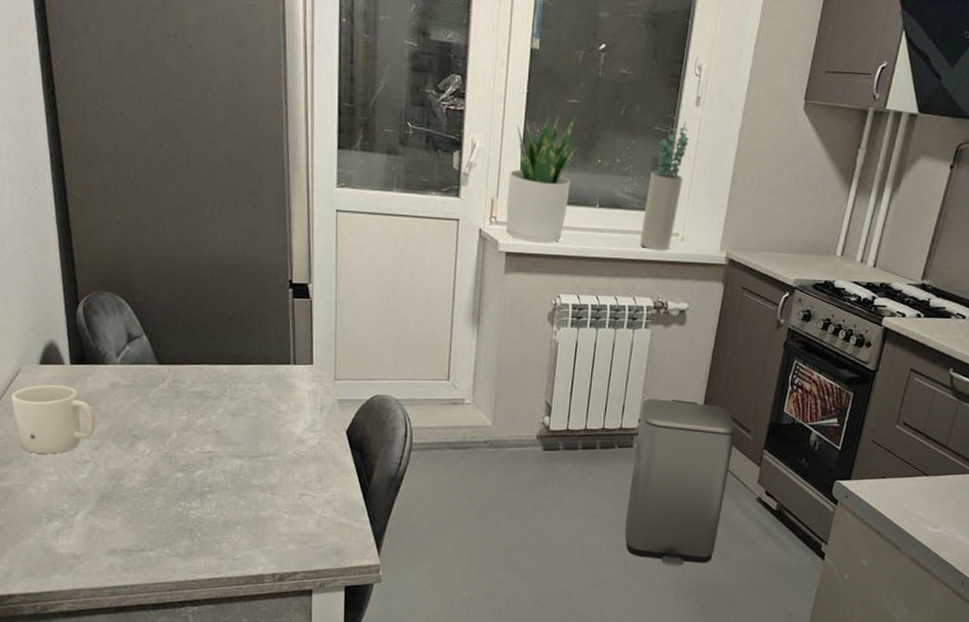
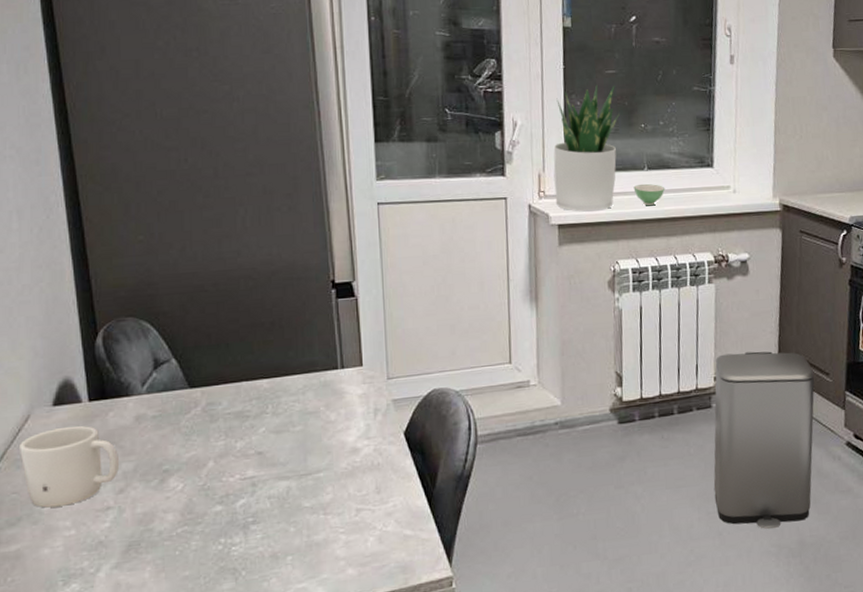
bowl: none [583,221,614,244] -> present [633,183,666,206]
vase: present [639,120,689,252] -> none [692,78,728,206]

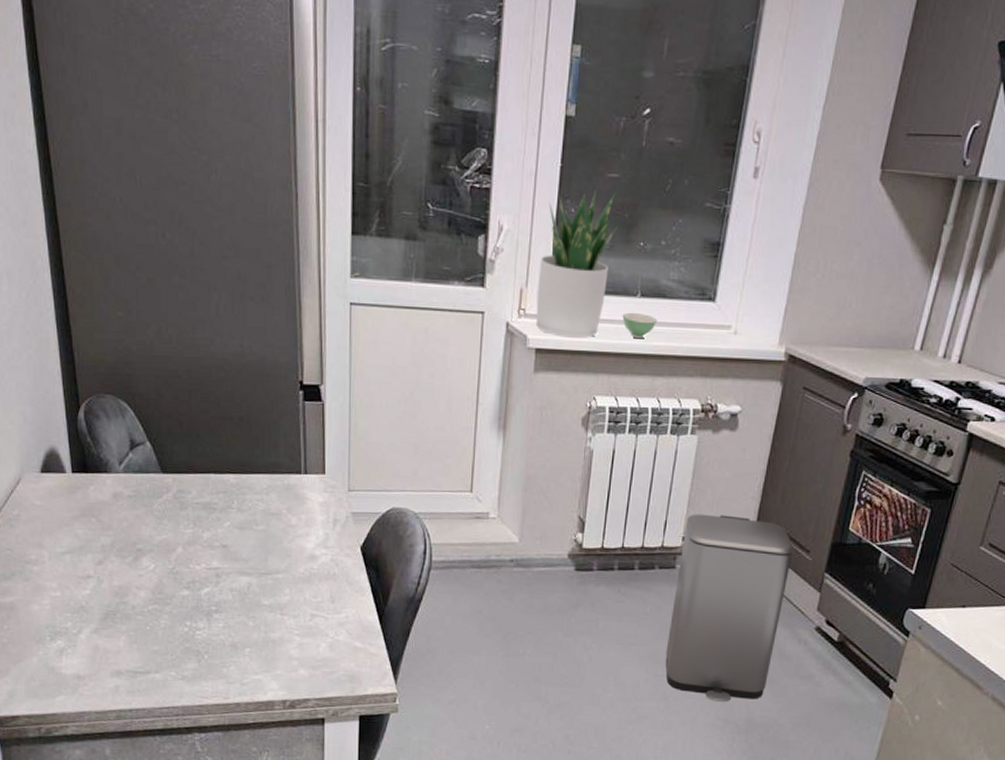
mug: present [20,425,119,508] -> none [12,494,98,569]

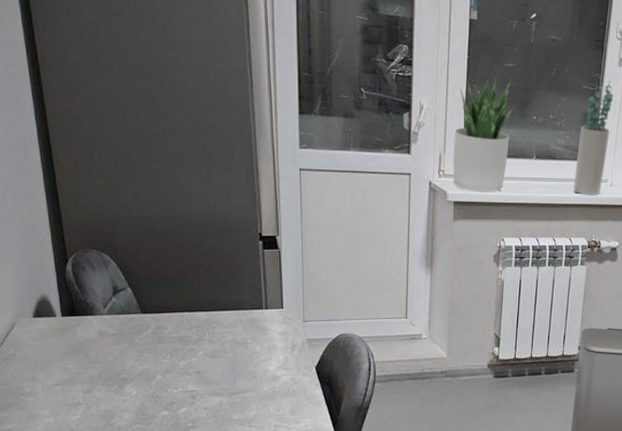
bowl: present [622,312,658,339] -> none [522,171,550,192]
vase: none [686,195,745,347] -> present [573,79,614,196]

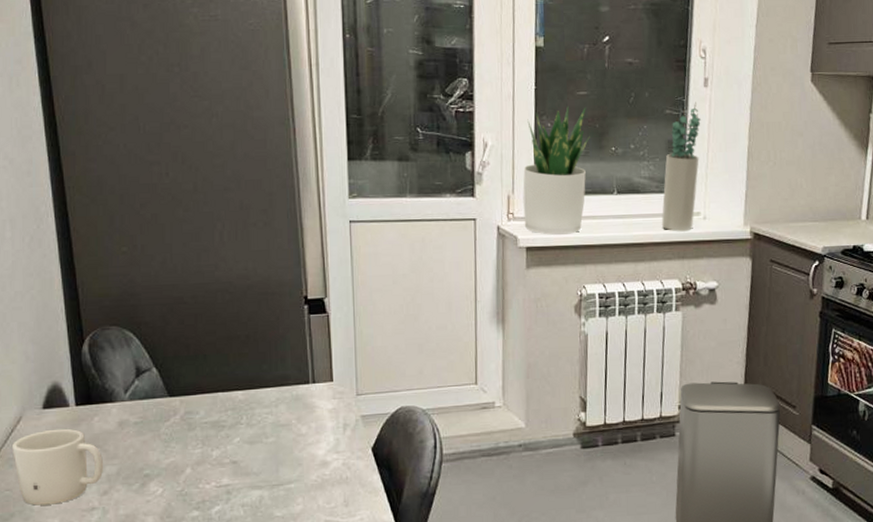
mug: none [8,335,86,399] -> present [12,428,103,506]

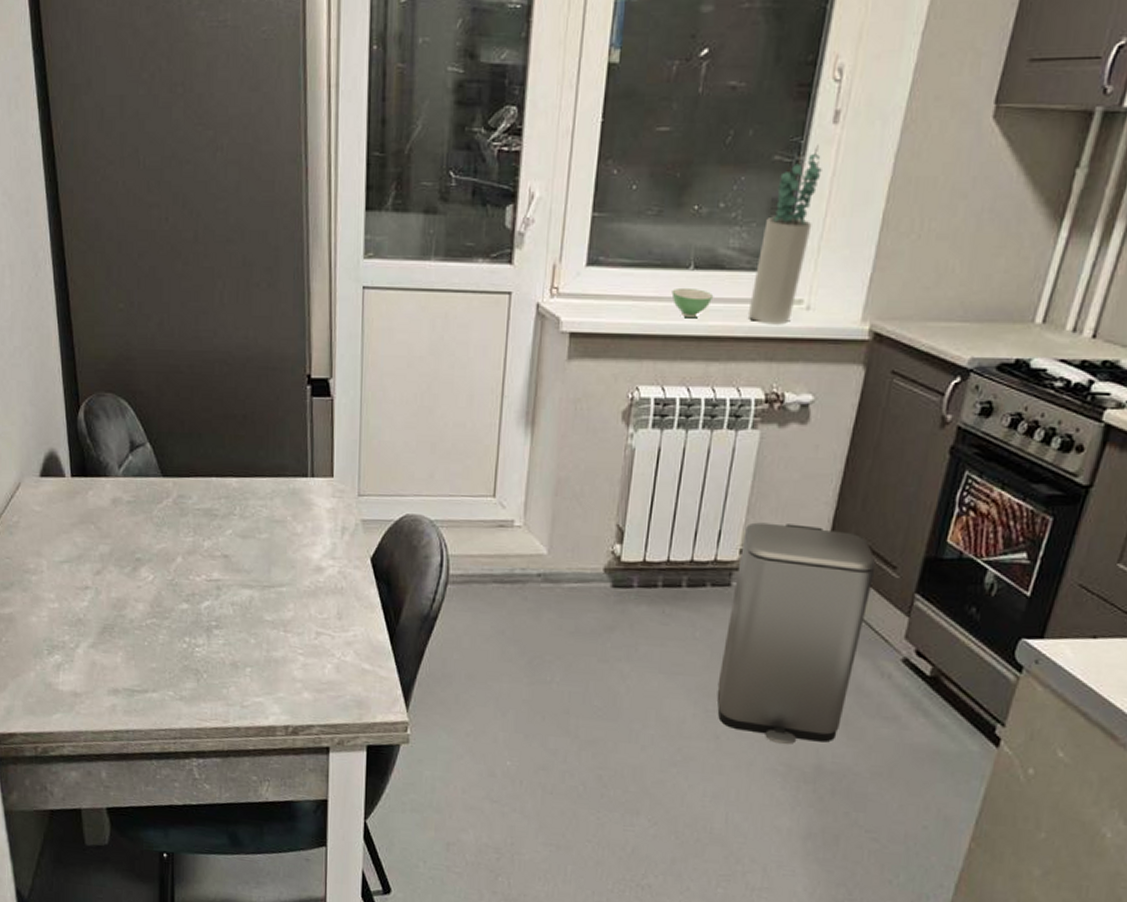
mug: present [12,428,103,506] -> none [12,499,96,579]
planter: present [523,105,590,236] -> none [570,146,667,320]
bowl: none [602,208,635,231] -> present [671,287,714,319]

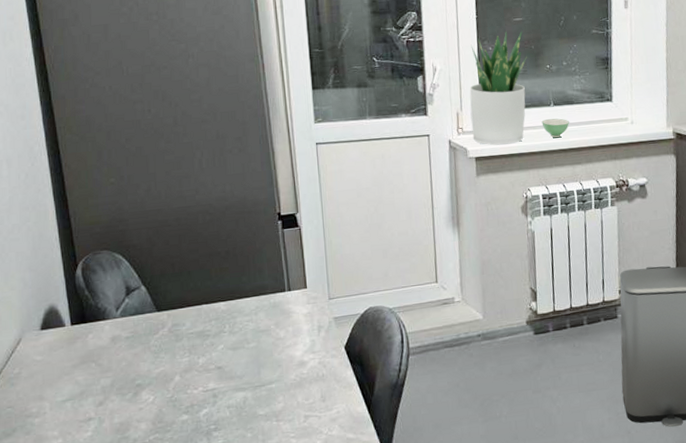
planter: none [570,146,667,320] -> present [469,31,527,146]
vase: present [747,144,822,325] -> none [594,21,625,137]

